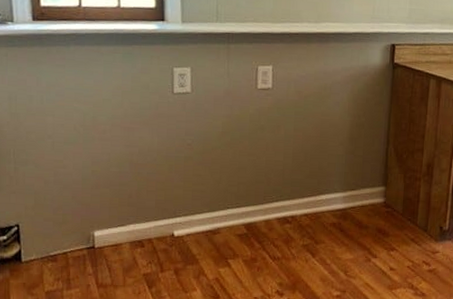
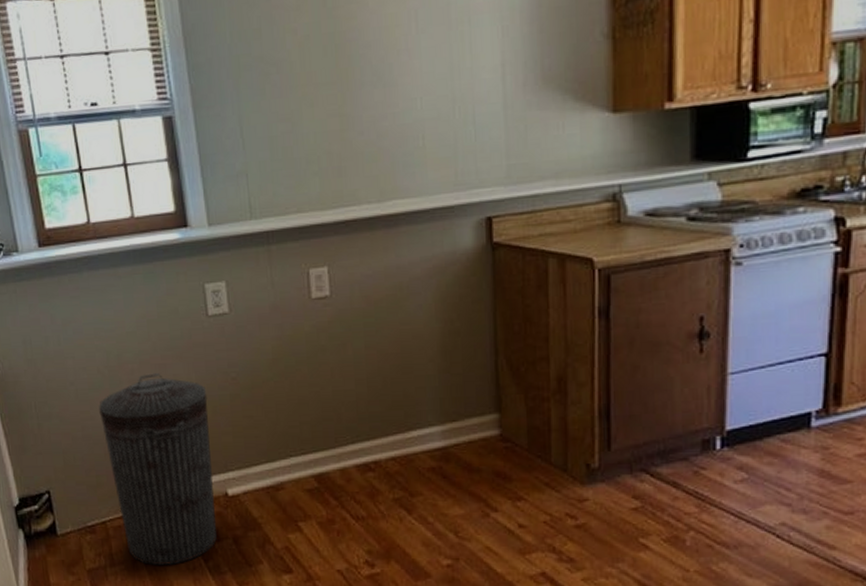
trash can: none [71,134,166,290] -> present [99,373,217,566]

